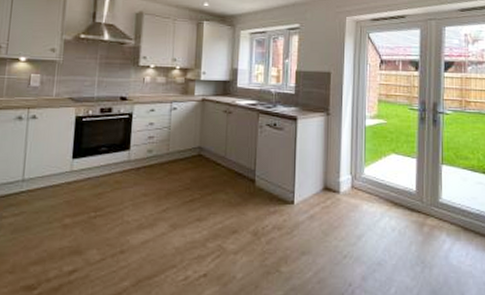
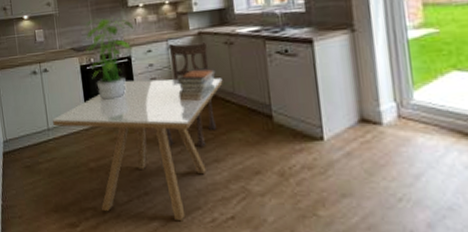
dining table: none [30,136,217,280] -> present [53,78,223,222]
potted plant: none [84,71,142,154] -> present [84,17,134,100]
dining chair: none [154,106,209,207] -> present [165,41,216,148]
book stack: none [173,132,212,161] -> present [177,68,216,101]

